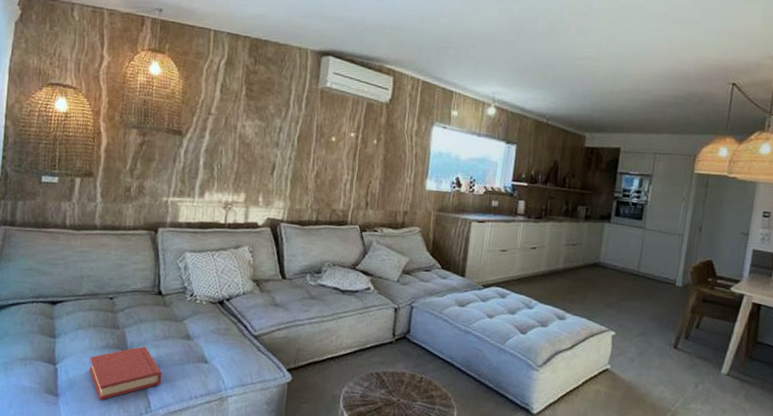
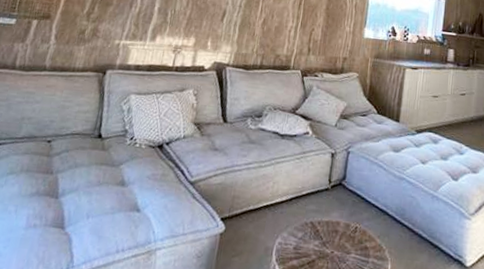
hardback book: present [89,346,162,401] -> none [13,193,91,255]

